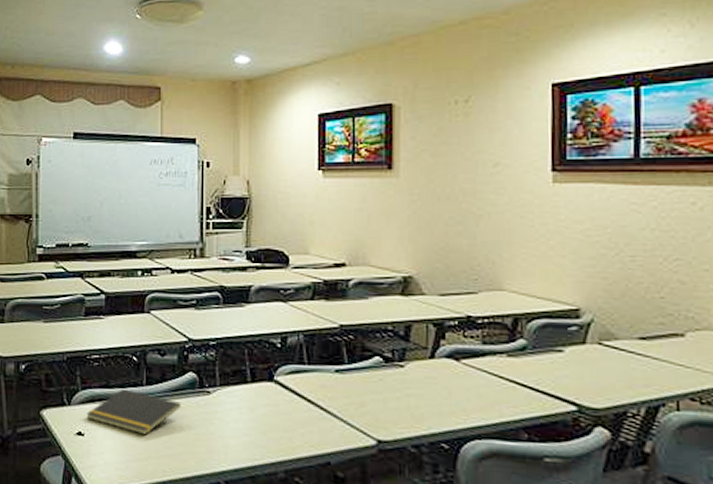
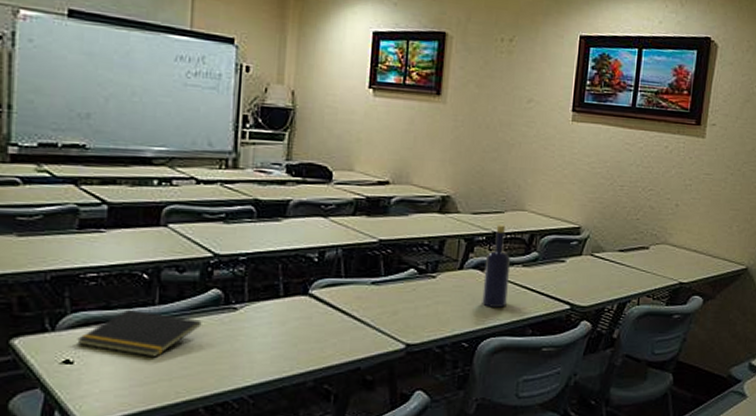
bottle: none [460,307,492,405] -> present [482,225,511,308]

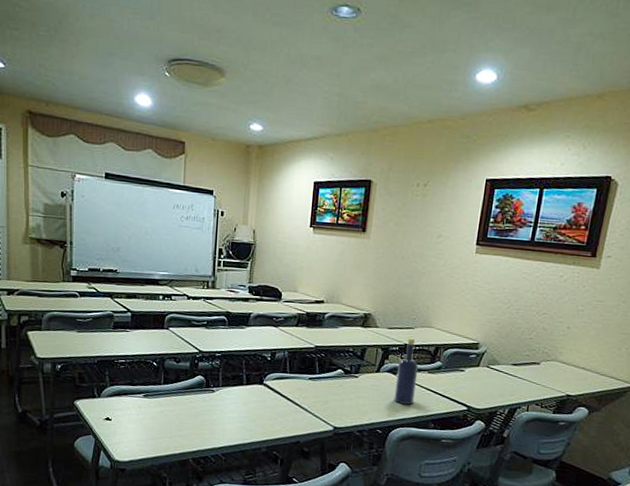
notepad: present [77,309,202,358] -> none [113,386,191,421]

